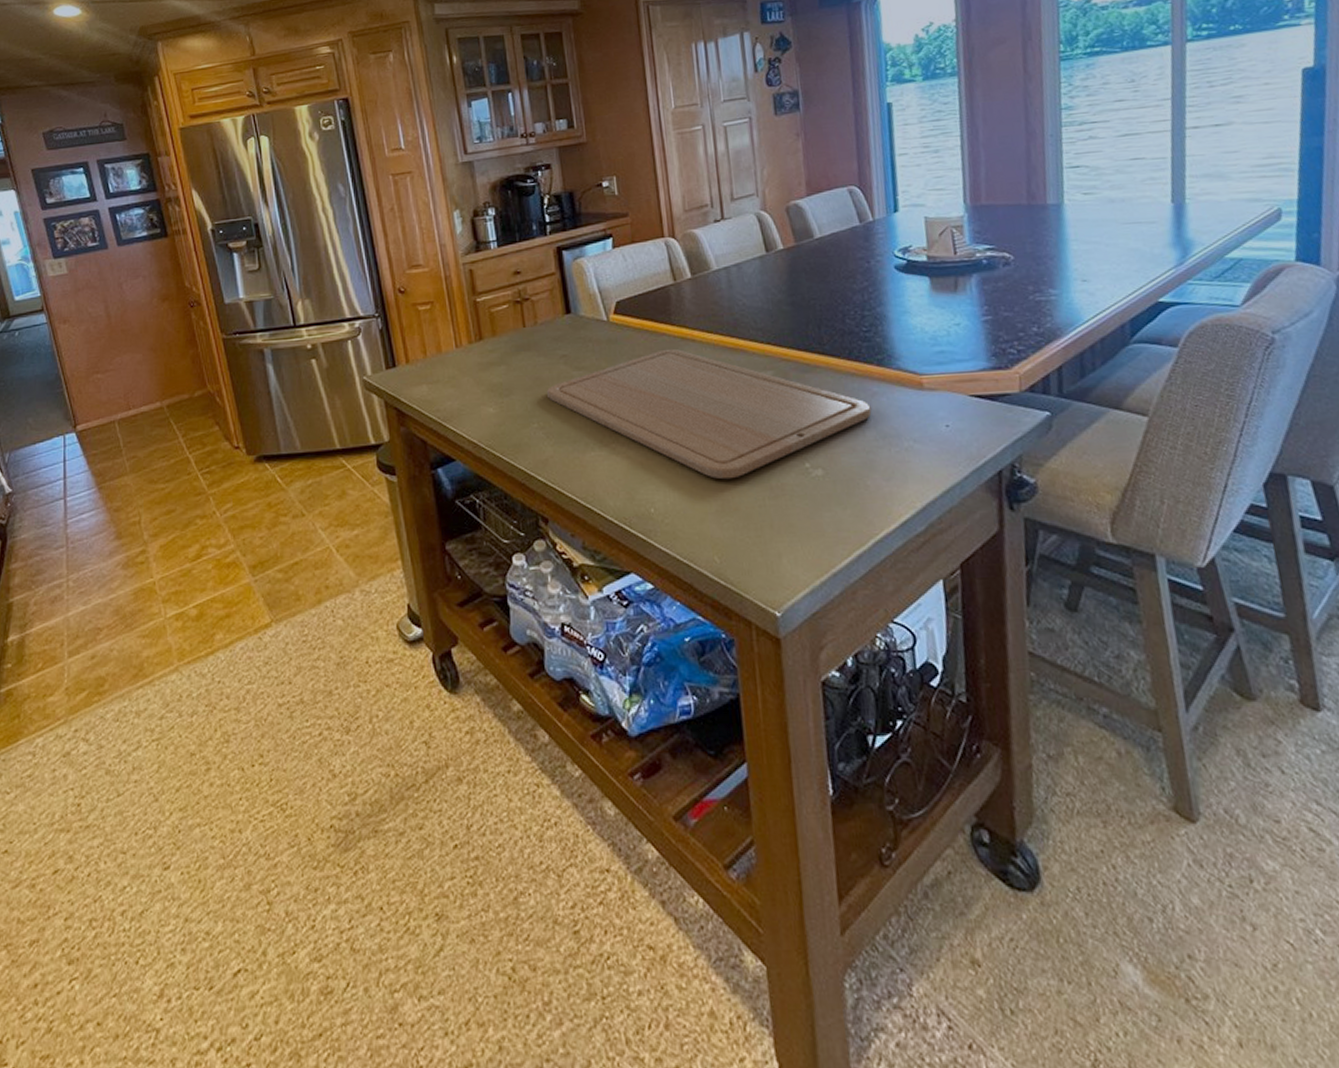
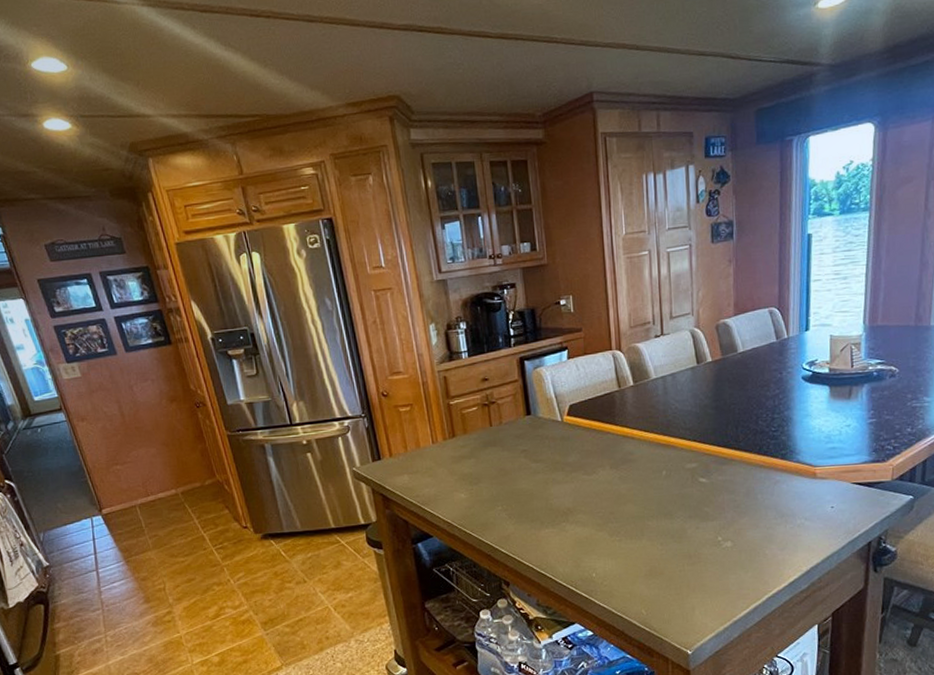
chopping board: present [547,348,872,480] -> none [510,444,774,550]

